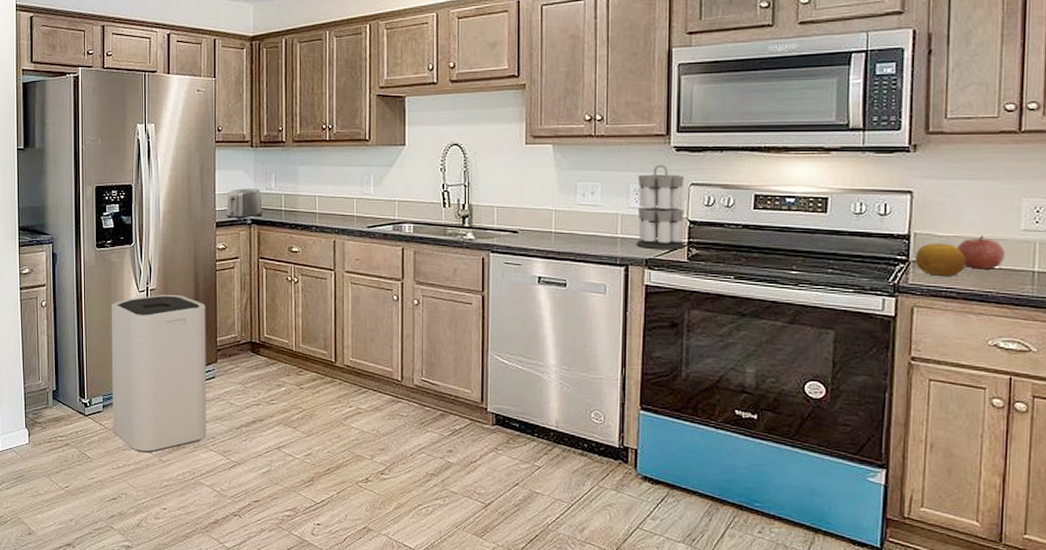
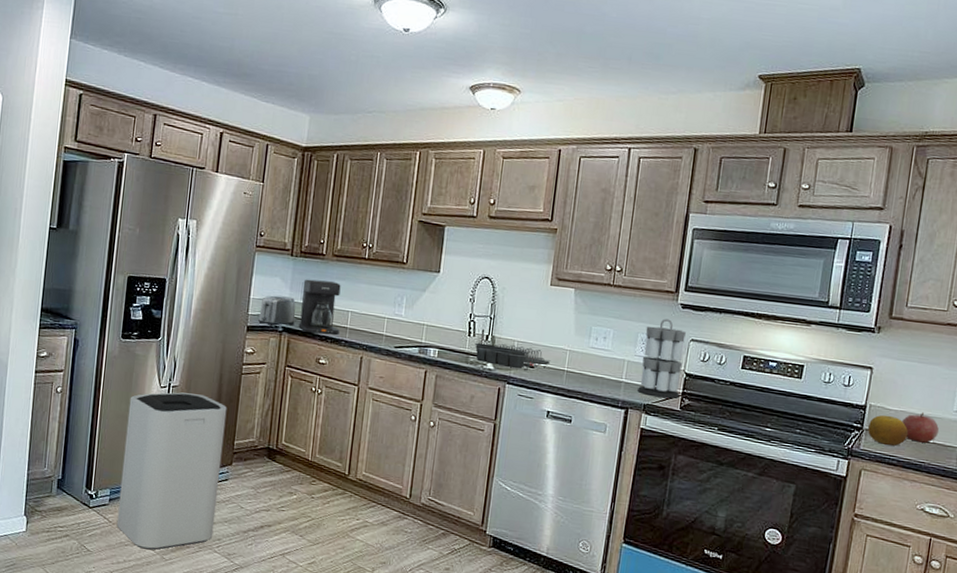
coffee maker: none [266,168,309,223] -> present [298,279,341,336]
dish rack: none [451,210,536,237] -> present [474,342,551,371]

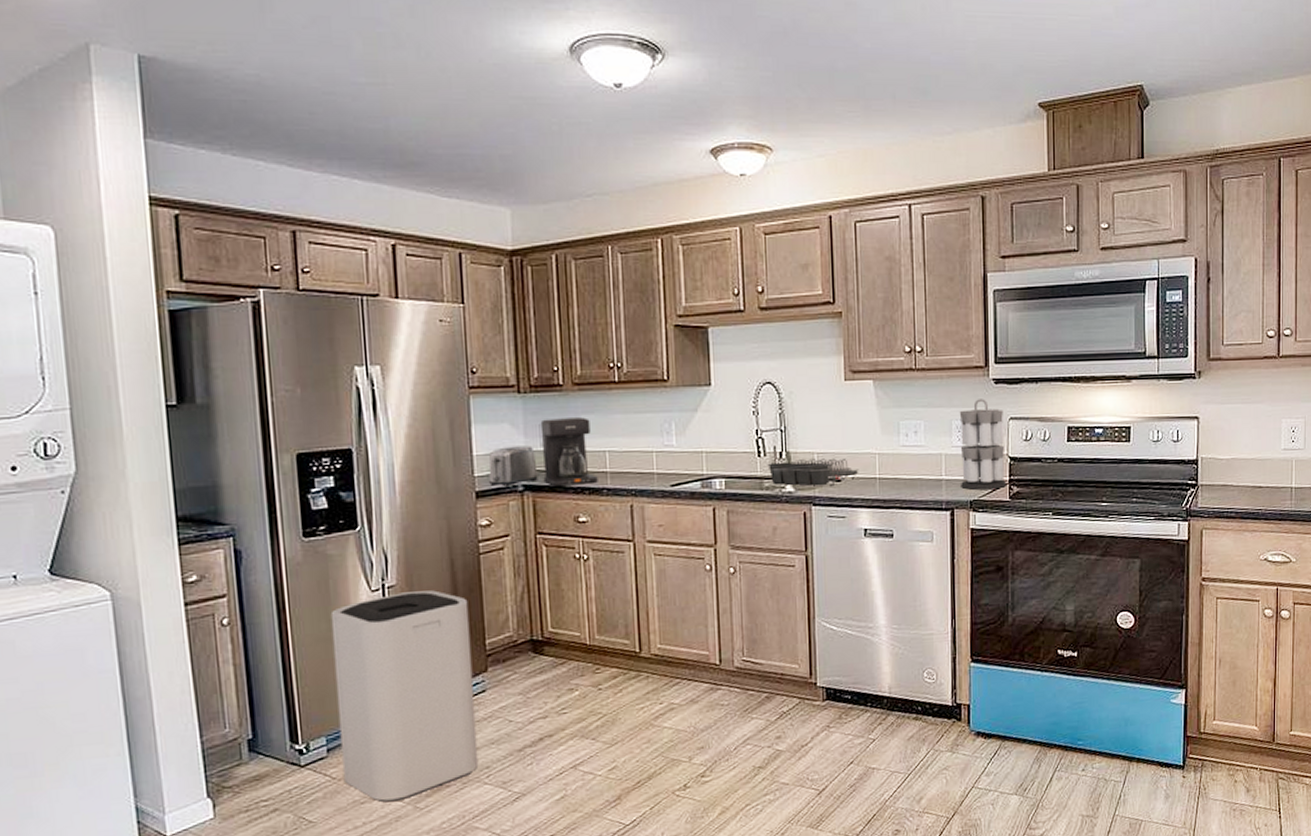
fruit: present [868,415,909,446] -> none [1203,465,1242,498]
fruit: present [902,411,939,443] -> none [1235,455,1270,489]

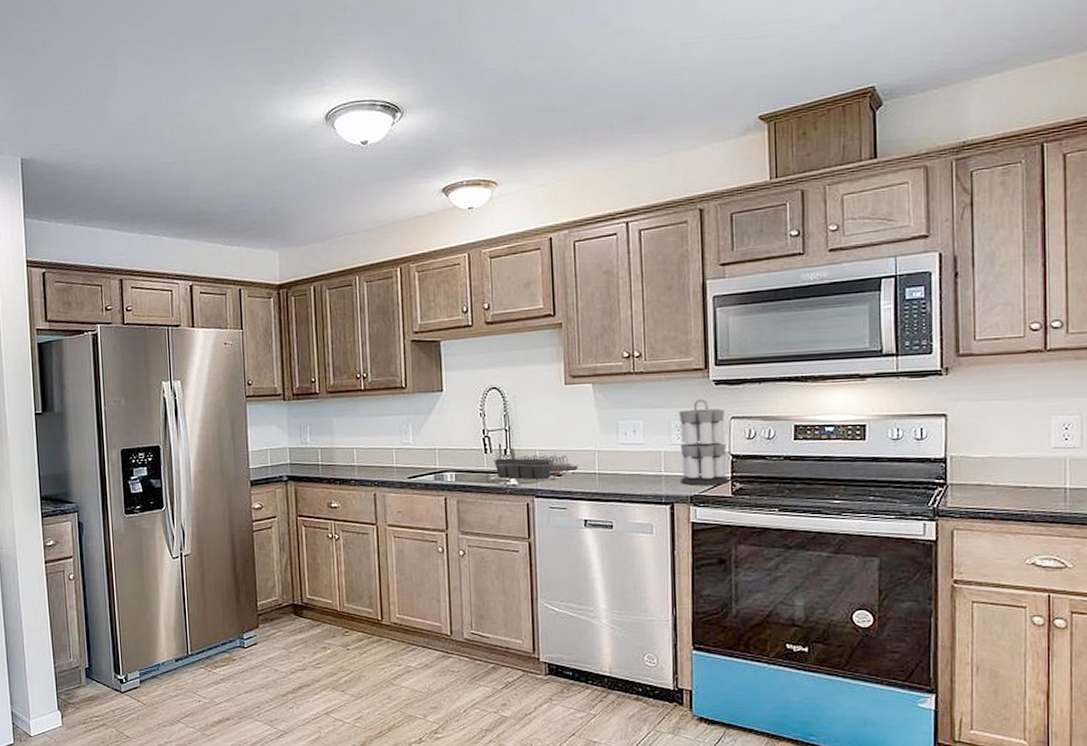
trash can: present [330,590,479,802] -> none [143,559,251,728]
toaster: present [488,446,538,487] -> none [260,443,299,477]
coffee maker: present [540,417,598,488] -> none [301,420,347,478]

